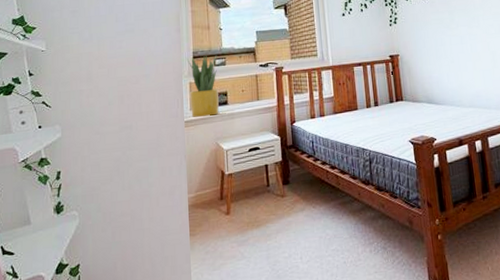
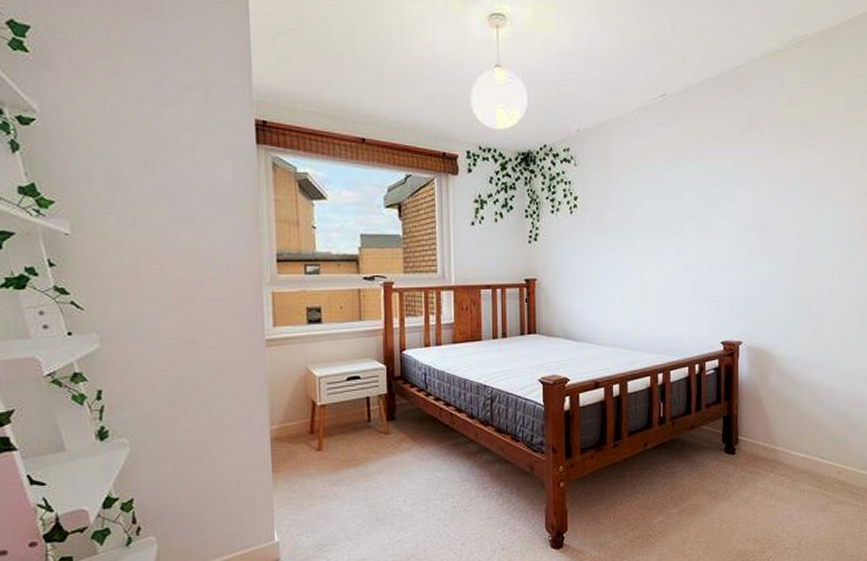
planter: present [187,55,219,118] -> none [269,259,310,337]

